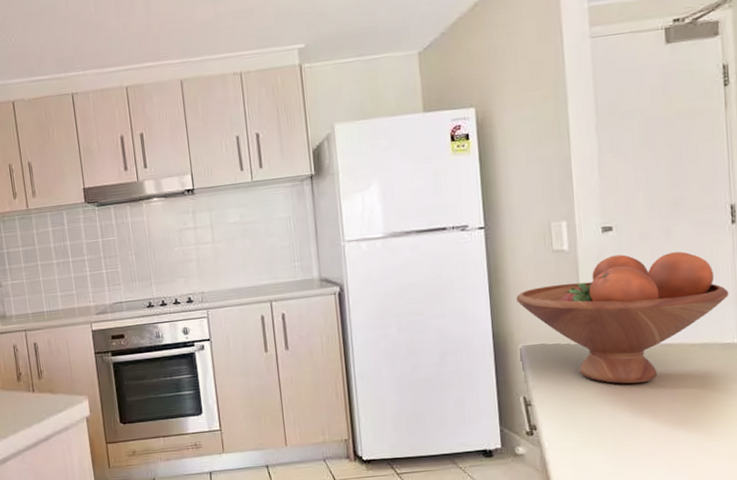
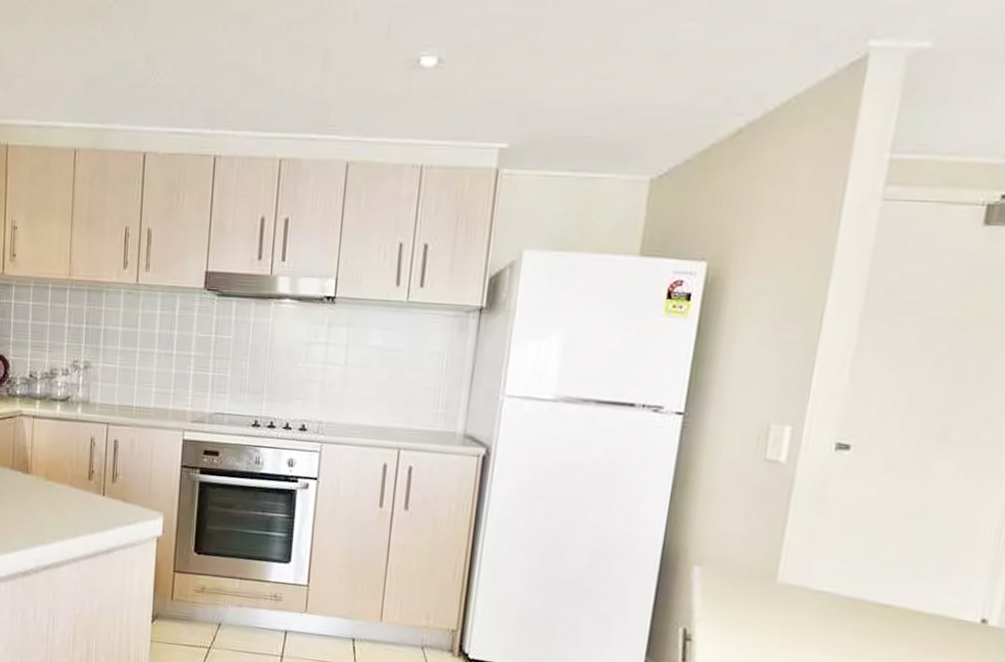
fruit bowl: present [516,251,729,384] -> none [703,481,986,645]

